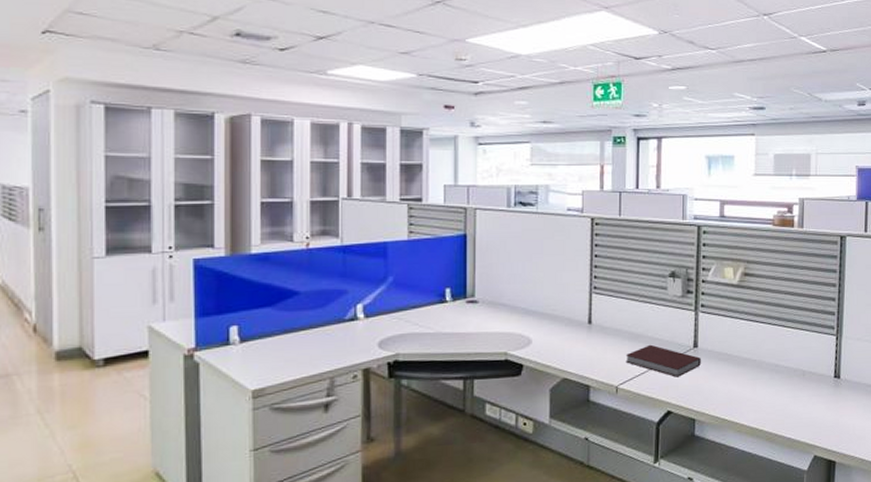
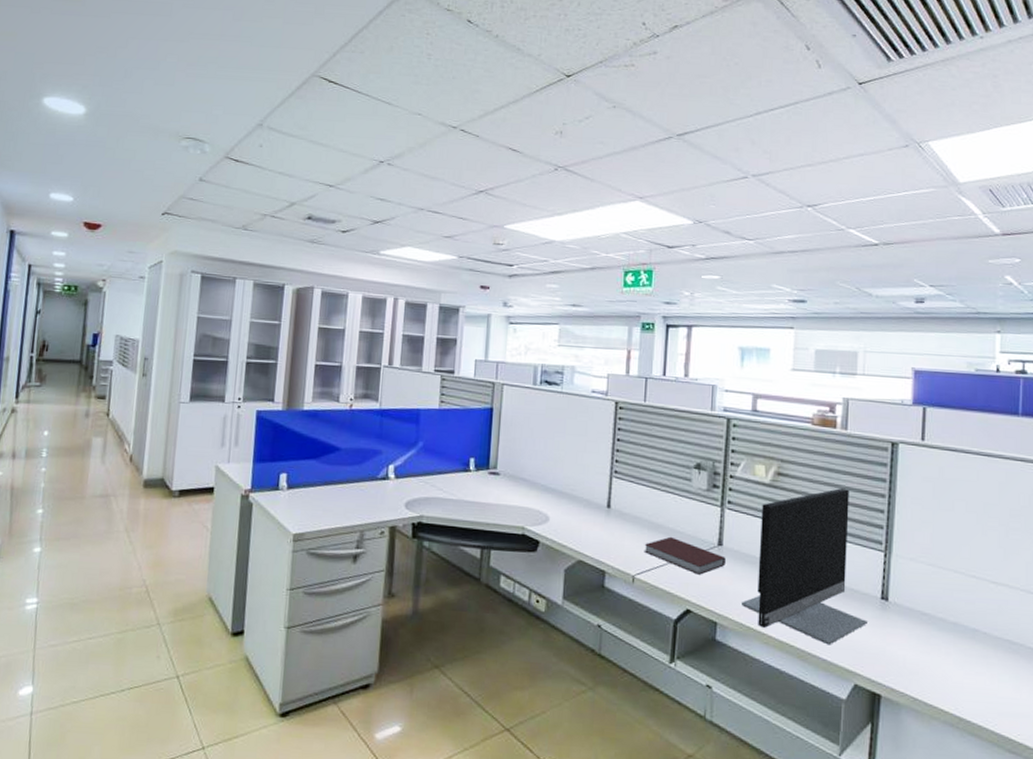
monitor: none [716,281,823,425] -> present [740,487,867,645]

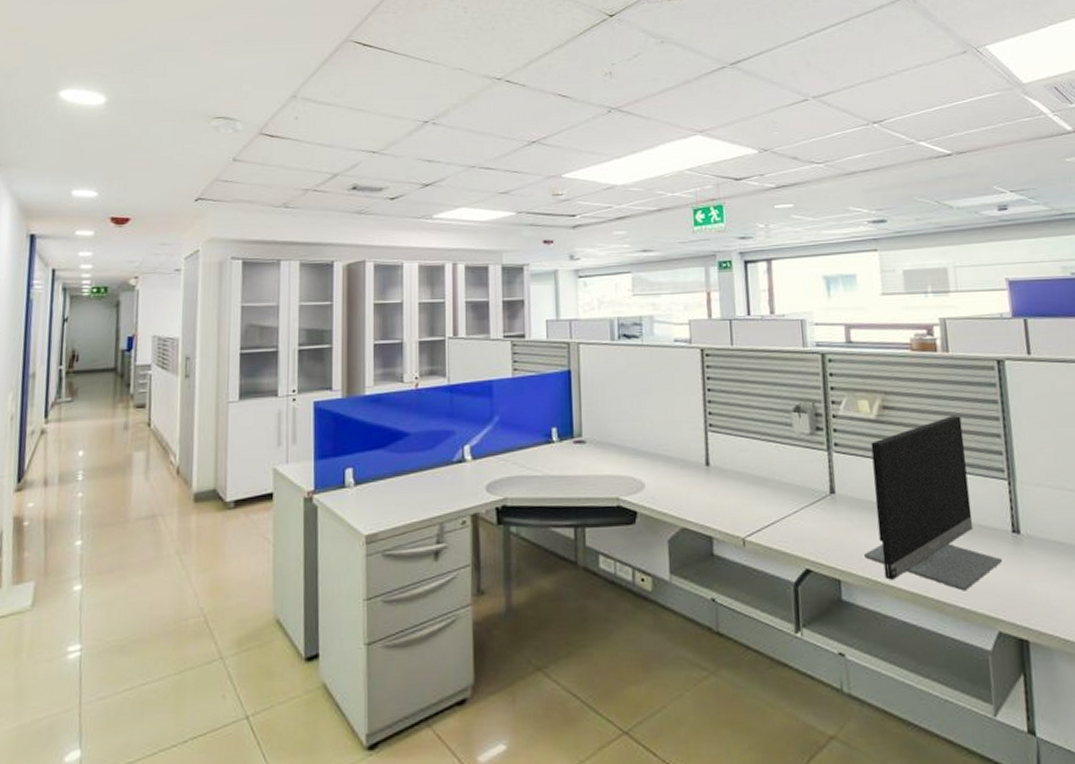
notebook: present [644,536,726,575] -> none [751,489,841,529]

